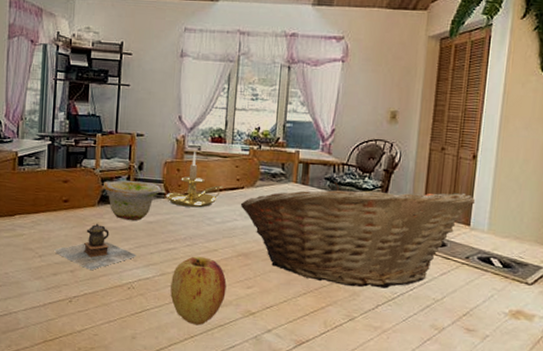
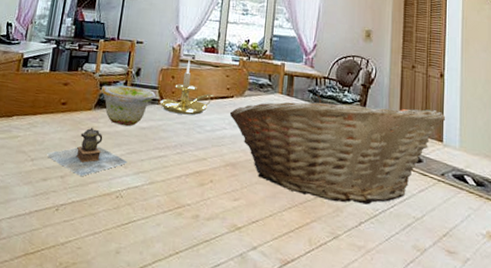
apple: present [170,256,227,326] -> none [158,164,214,240]

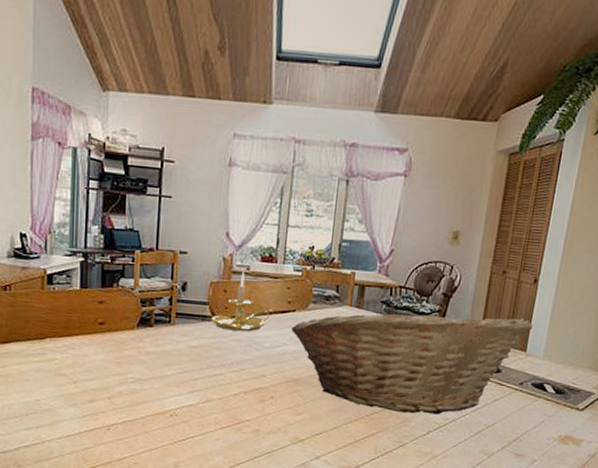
teapot: present [46,127,128,176] -> none [88,347,180,396]
bowl: present [101,85,157,127] -> none [143,301,207,346]

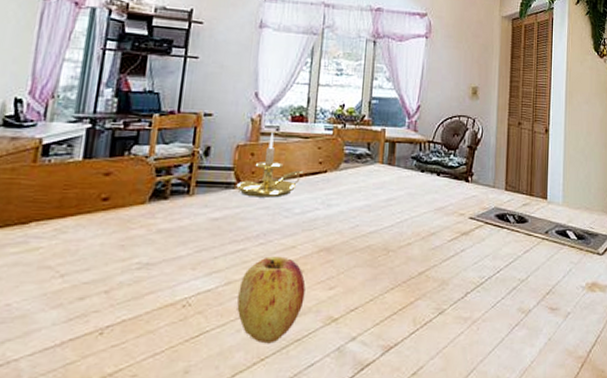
apple: none [215,382,275,453] -> present [237,256,306,344]
fruit basket: present [291,305,534,415] -> none [322,160,550,275]

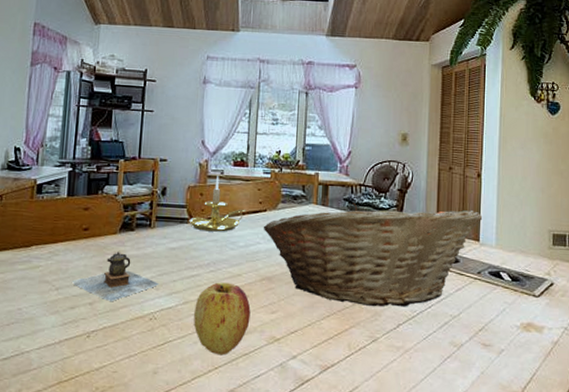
teapot: none [82,225,196,287] -> present [71,252,159,301]
fruit basket: none [322,160,550,275] -> present [263,202,483,307]

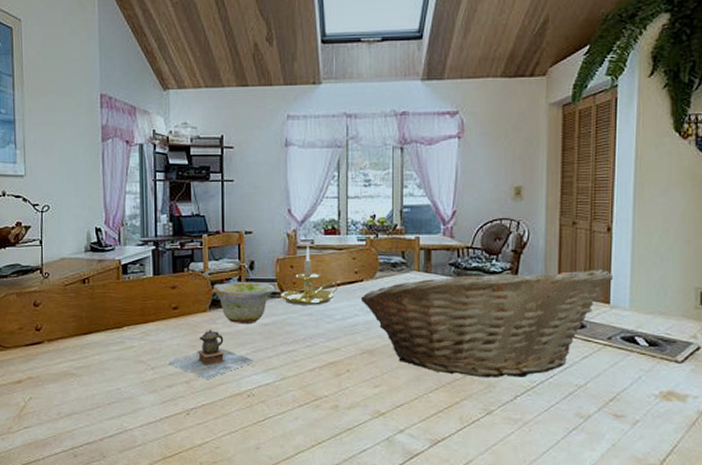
bowl: none [125,206,185,248] -> present [214,282,276,325]
apple: present [194,282,251,356] -> none [293,357,352,431]

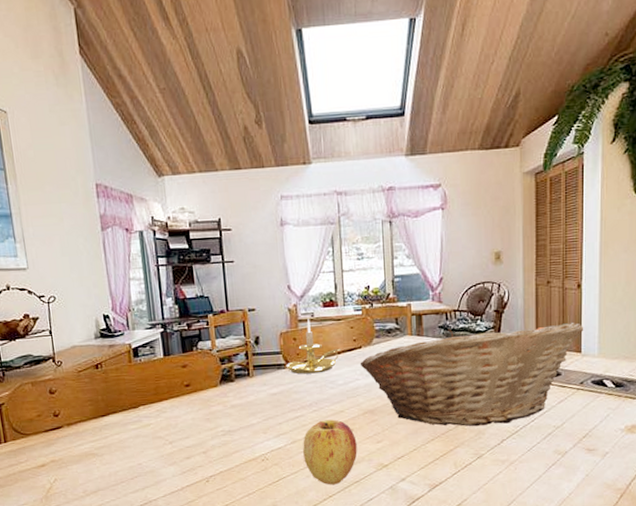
teapot: present [166,329,254,379] -> none [182,403,266,448]
bowl: present [214,282,276,325] -> none [222,355,282,396]
apple: none [293,357,352,431] -> present [303,419,357,485]

